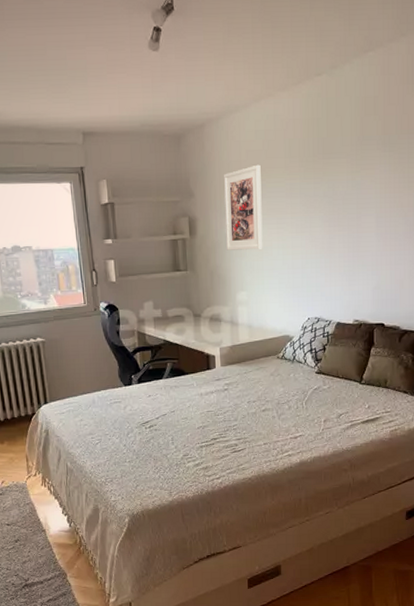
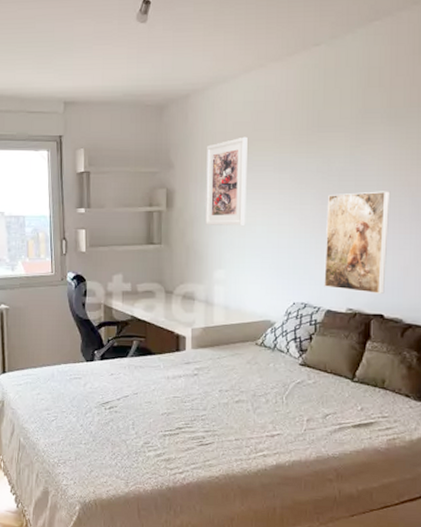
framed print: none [333,212,387,306] -> present [324,191,391,295]

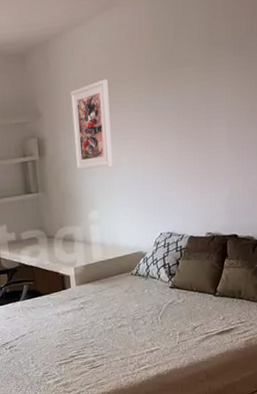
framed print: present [324,191,391,295] -> none [184,120,239,217]

